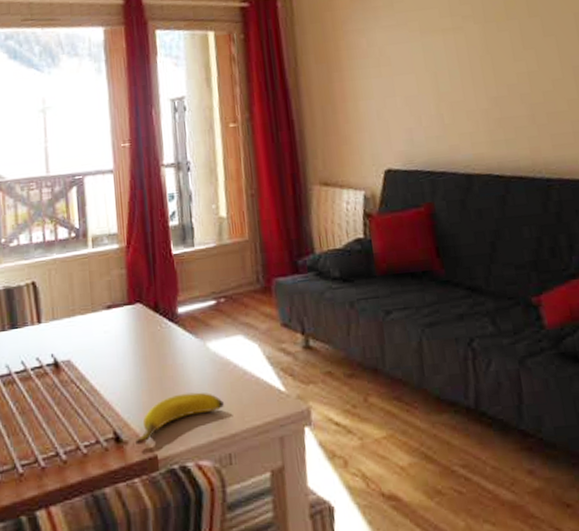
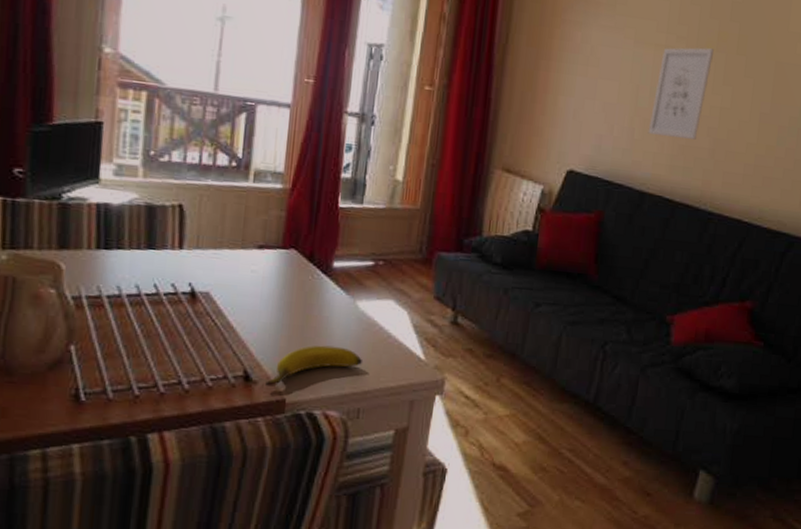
wall art: none [451,19,511,116] -> present [648,47,714,140]

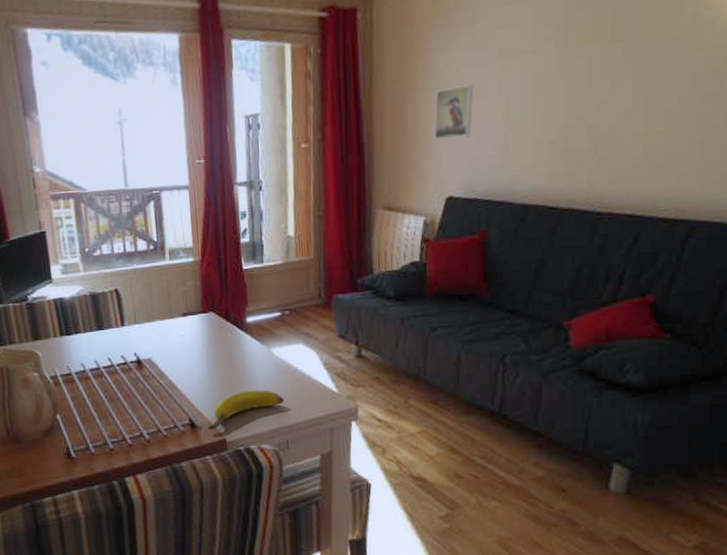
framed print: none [562,62,606,115] -> present [434,84,473,141]
wall art: present [648,47,714,140] -> none [524,42,585,145]

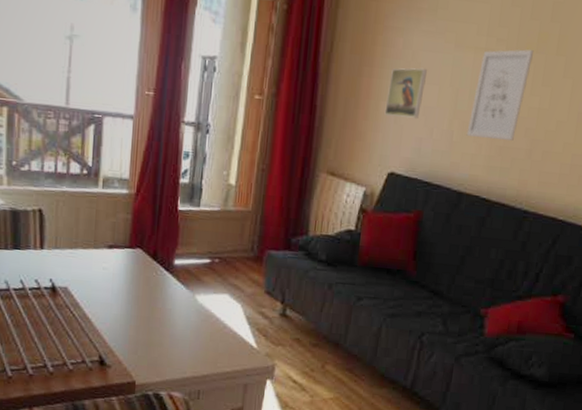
banana: present [208,390,285,430] -> none [118,334,202,370]
wall art: none [524,42,585,145] -> present [466,49,533,141]

